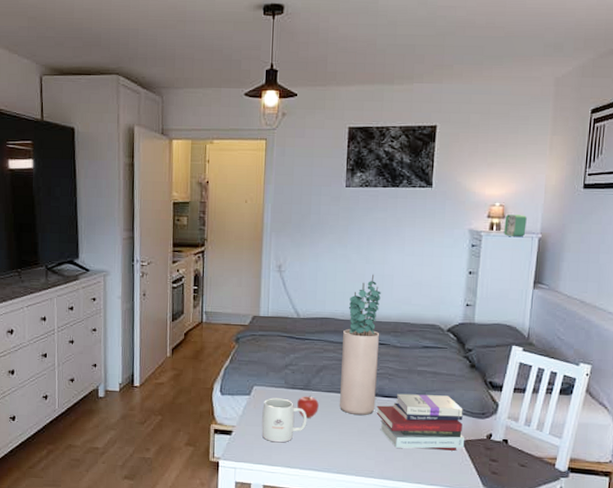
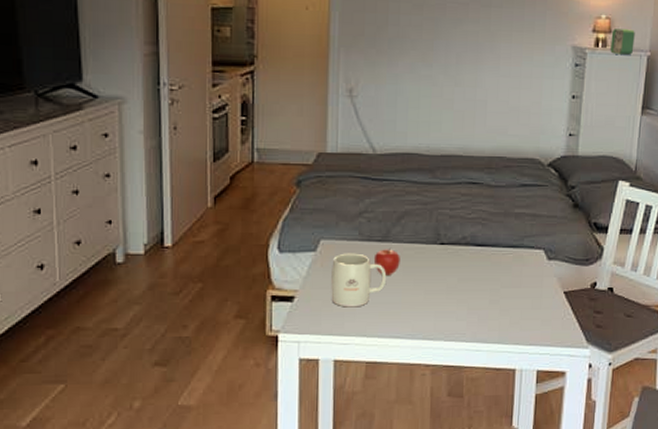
vase: present [340,274,381,416] -> none [425,99,473,270]
books: present [376,393,465,451] -> none [468,241,568,305]

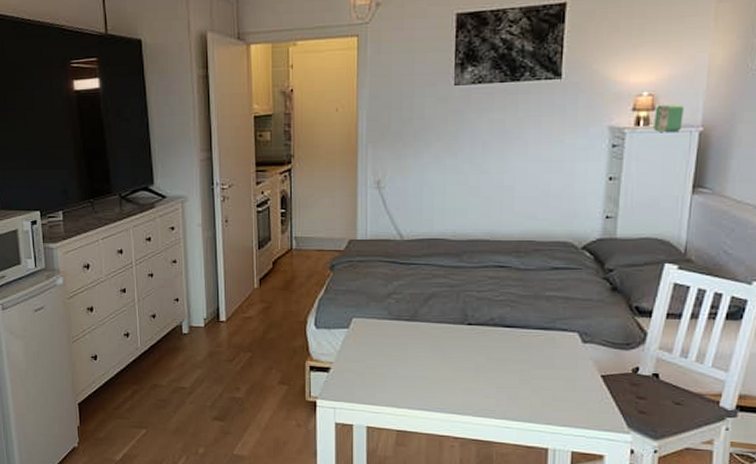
mug: present [331,253,387,308] -> none [363,330,415,380]
fruit: present [373,249,400,275] -> none [402,328,428,352]

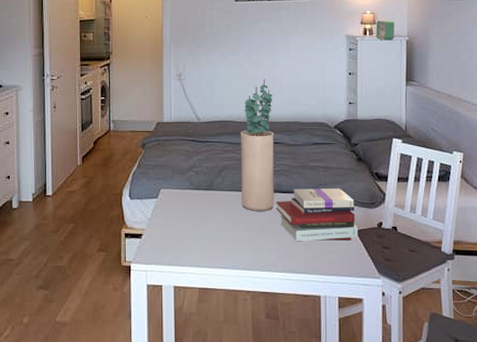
vase: none [453,185,500,349] -> present [241,78,275,212]
books: none [496,323,605,387] -> present [275,188,359,241]

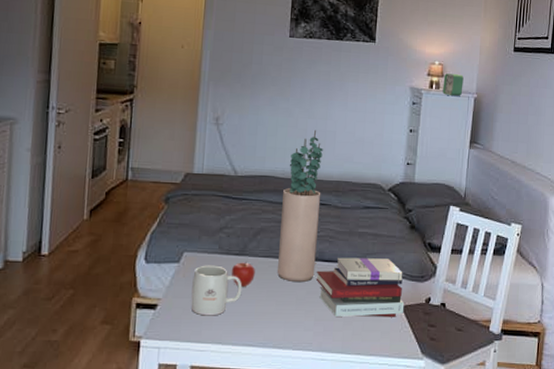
mug: none [170,199,213,243] -> present [191,265,243,316]
fruit: none [201,196,222,217] -> present [231,262,255,287]

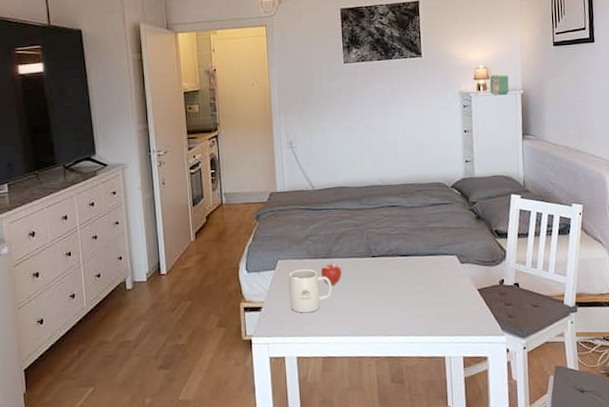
vase: present [277,129,323,283] -> none [357,141,394,277]
books: present [315,257,405,317] -> none [395,248,481,304]

